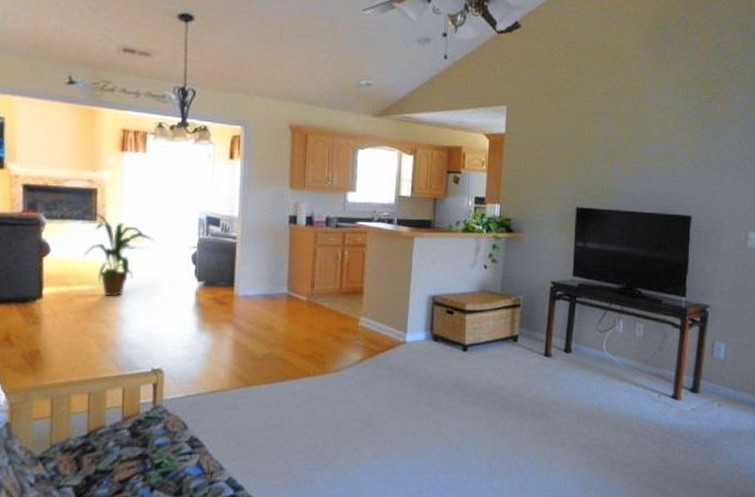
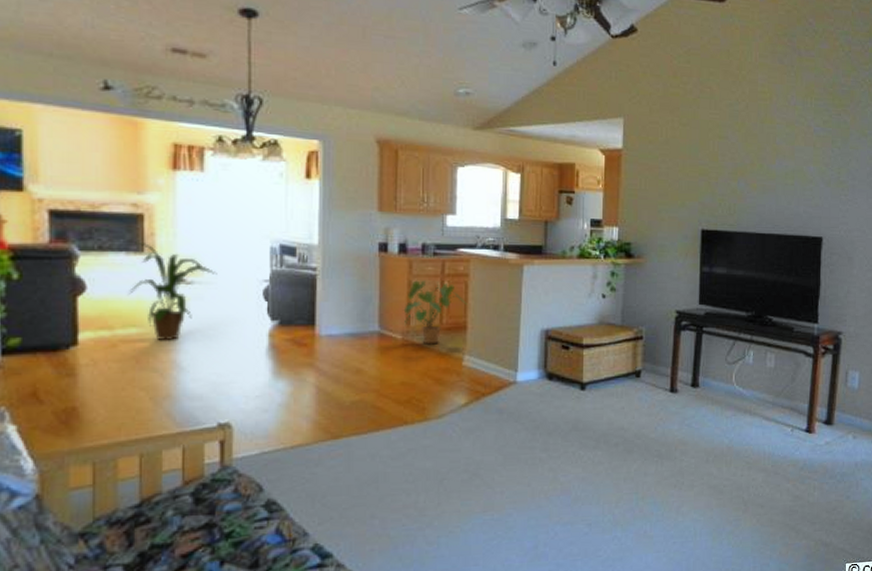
house plant: none [309,249,364,306] -> present [403,280,467,345]

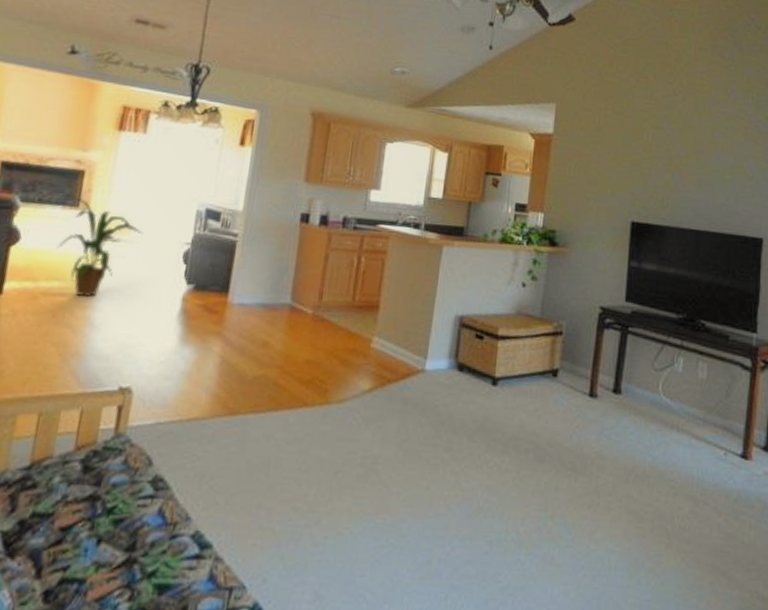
house plant: present [403,280,467,345] -> none [316,254,382,323]

